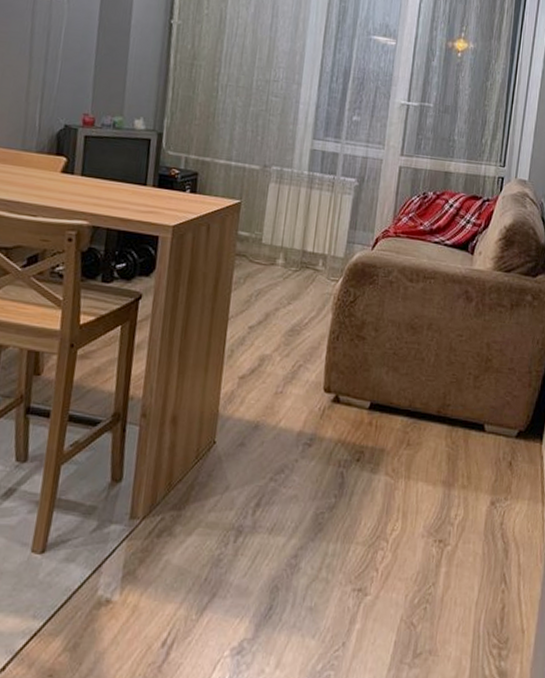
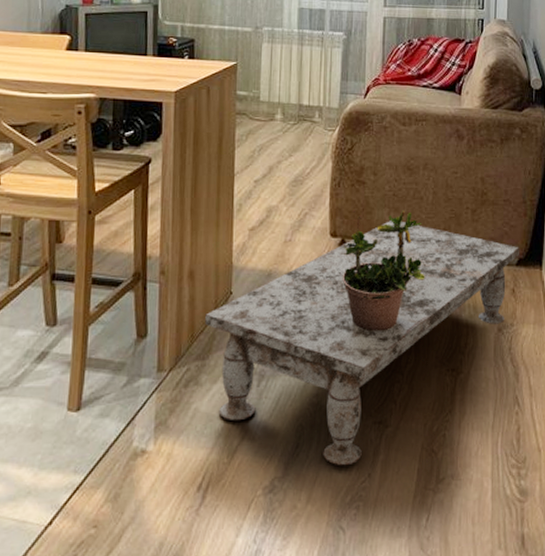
coffee table: none [184,380,520,632] -> present [205,221,519,466]
potted plant: none [332,364,421,495] -> present [342,209,425,332]

